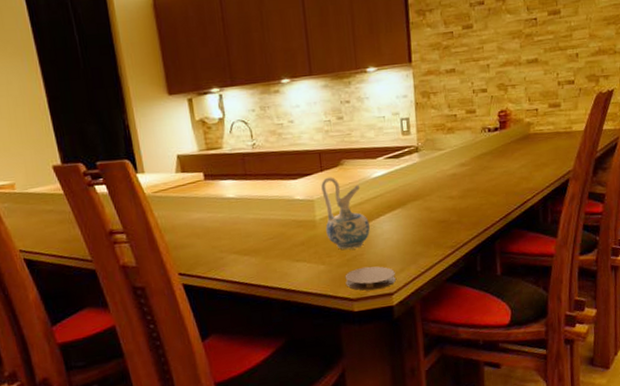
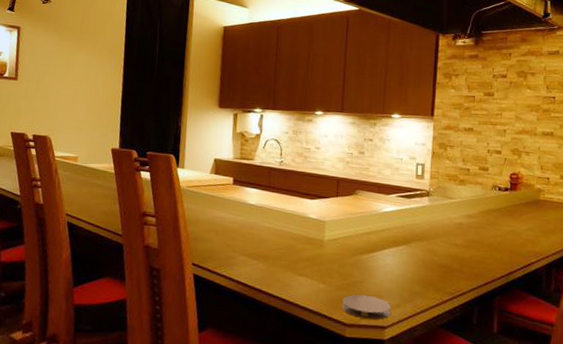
ceramic pitcher: present [321,177,370,250] -> none [331,203,373,276]

